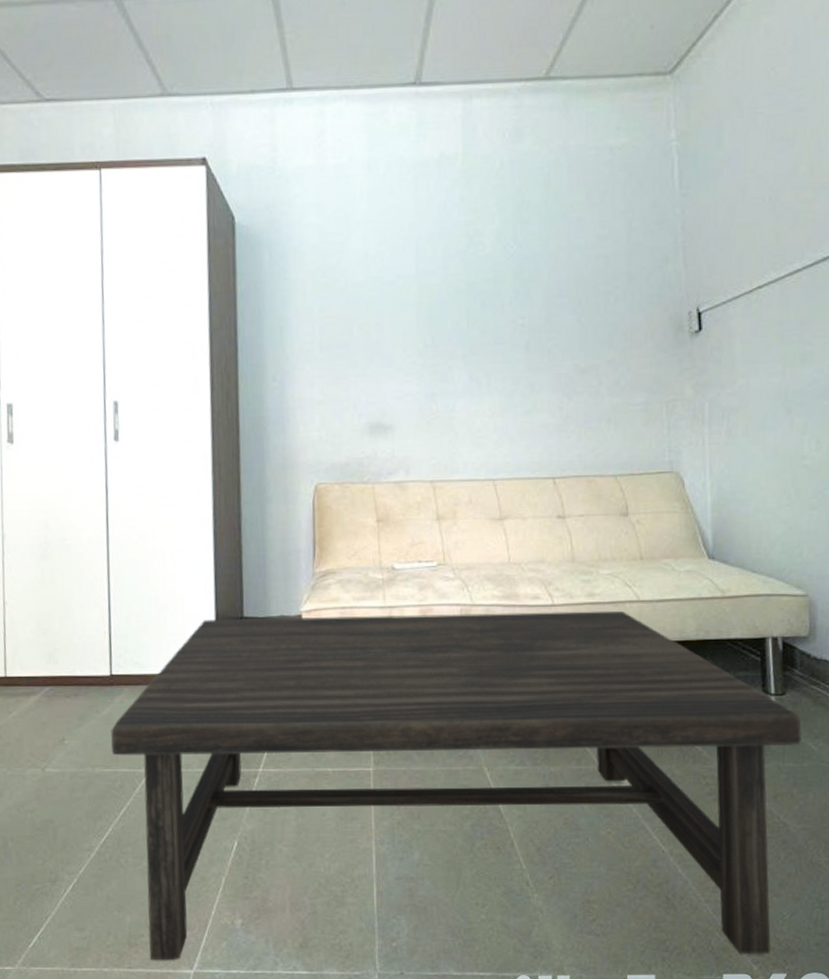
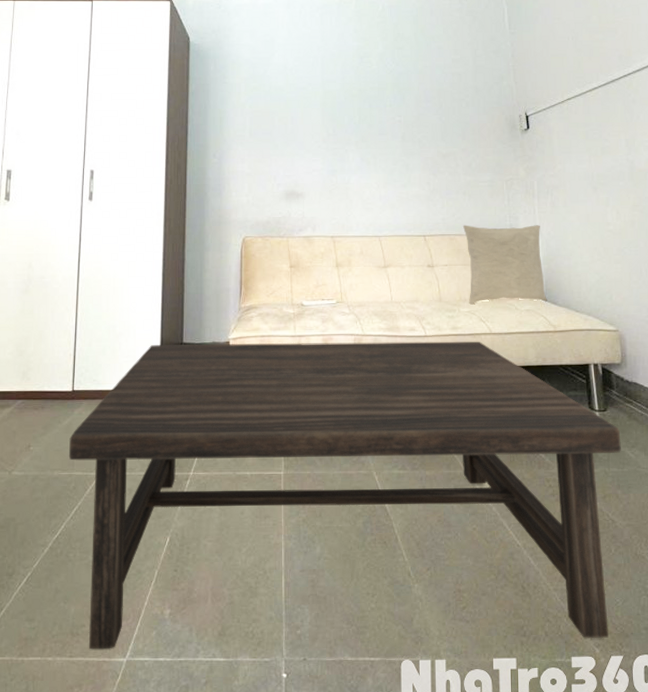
pillow: none [605,461,715,564] -> present [462,225,547,304]

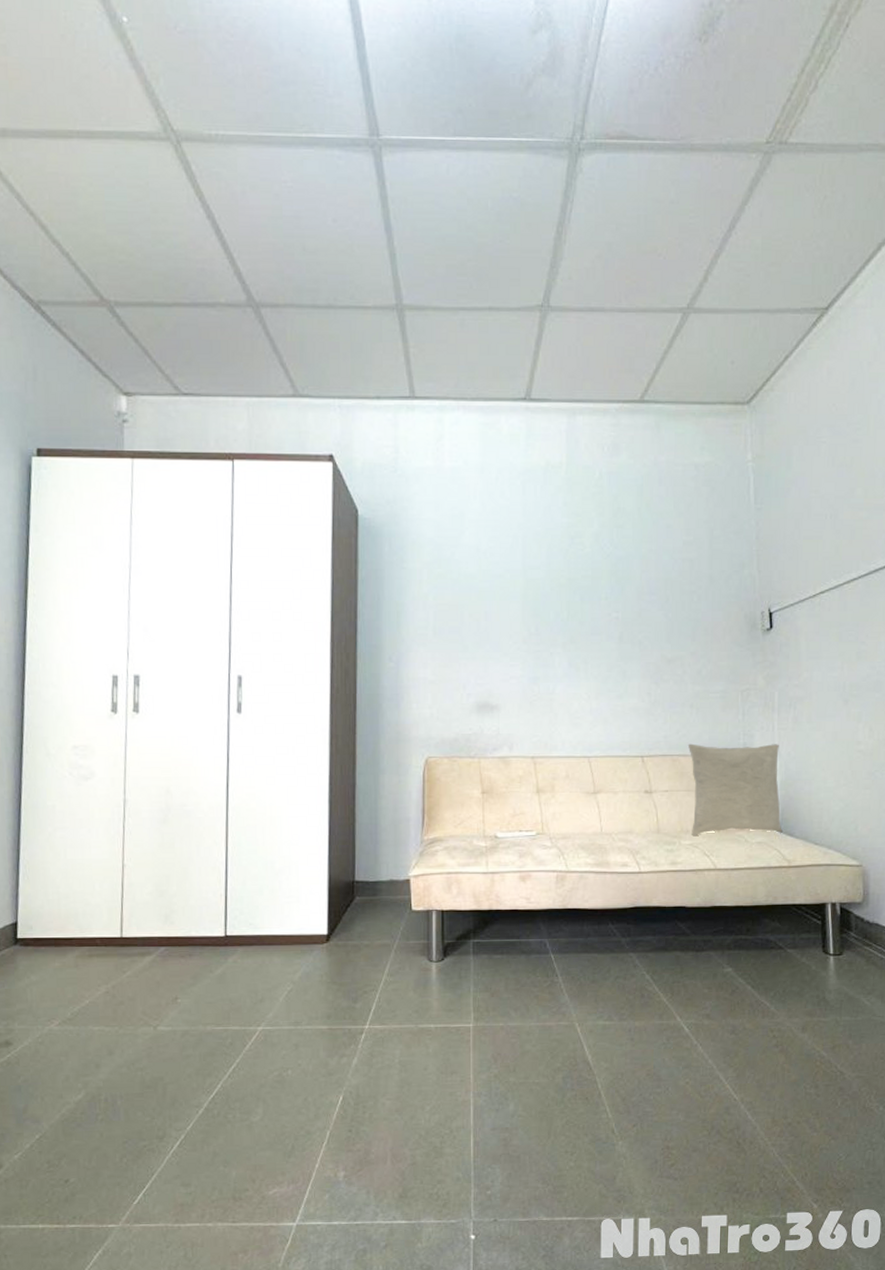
coffee table: present [68,341,621,650] -> none [223,878,856,1214]

